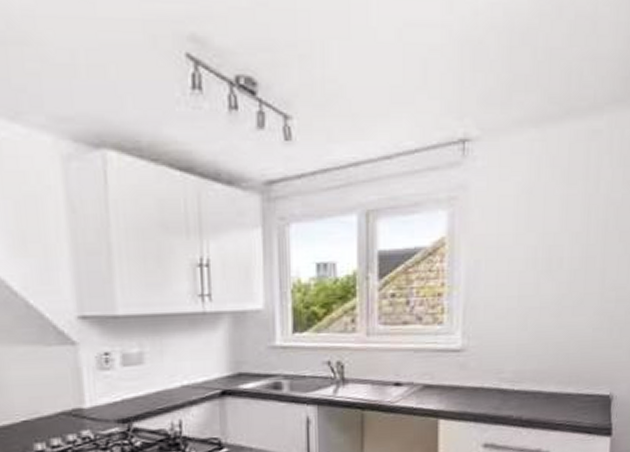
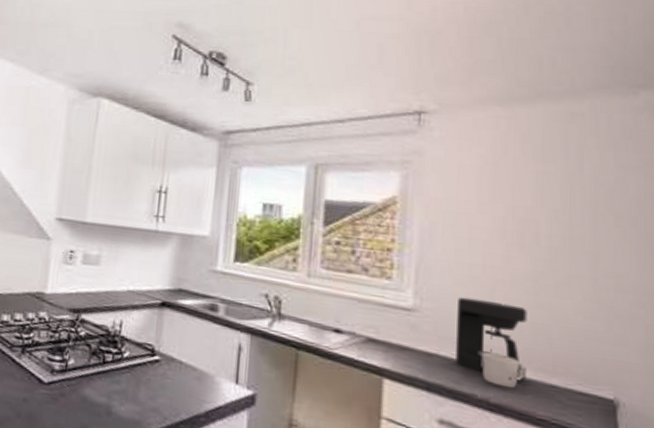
coffee maker: none [497,328,552,396] -> present [456,296,528,382]
mug: none [517,375,549,404] -> present [482,352,525,389]

